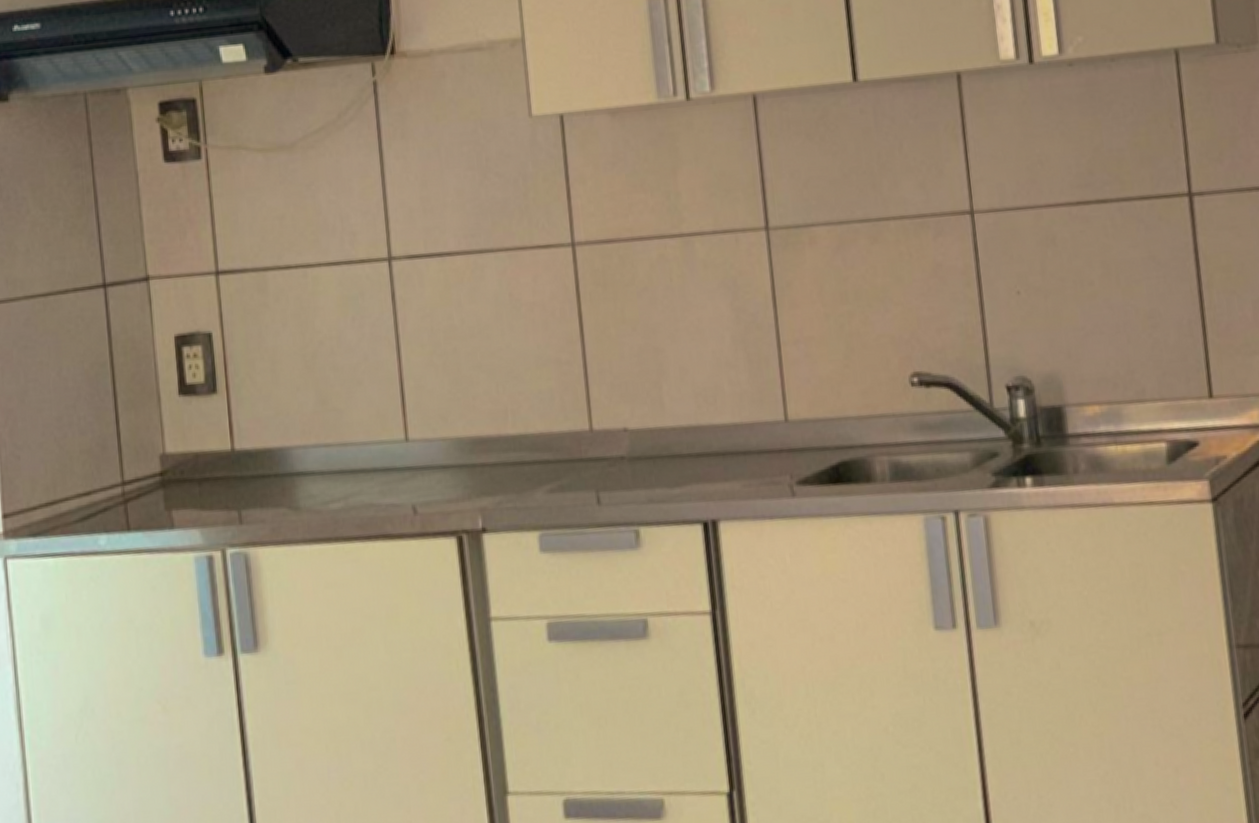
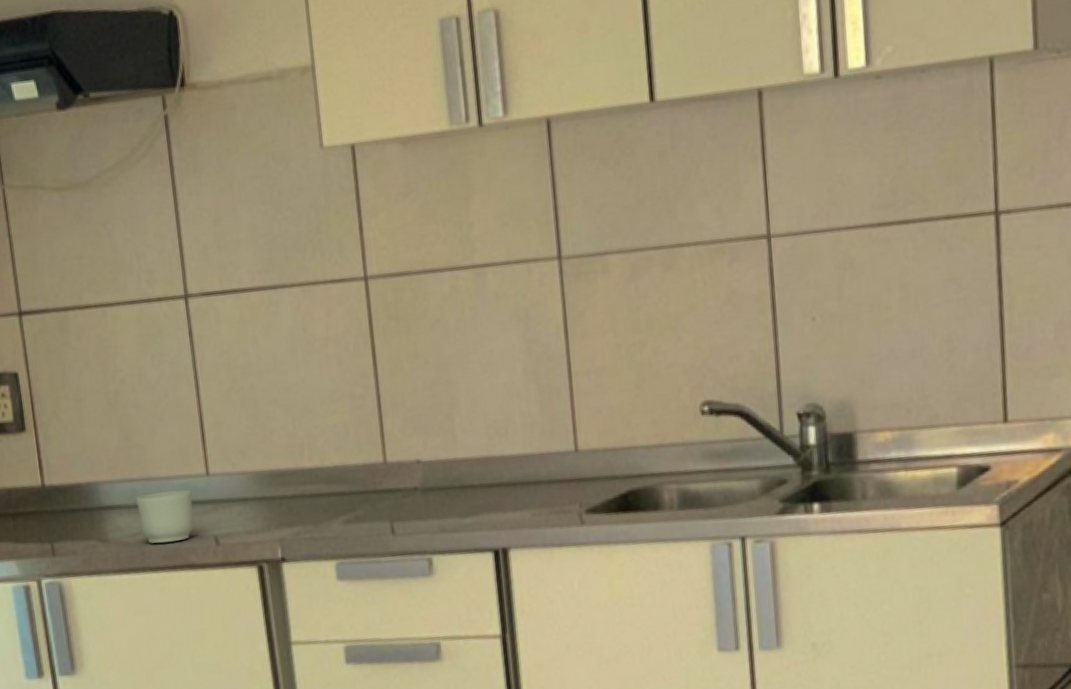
mug: none [330,456,392,512] -> present [135,490,195,544]

